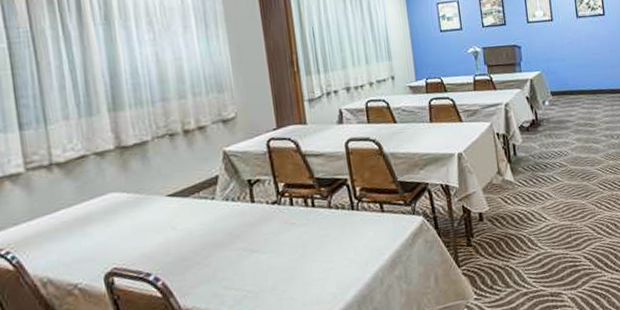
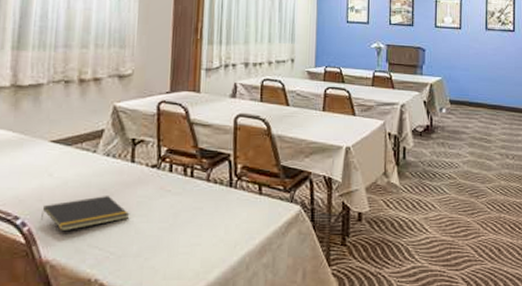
notepad: none [172,238,260,280] -> present [41,196,130,232]

